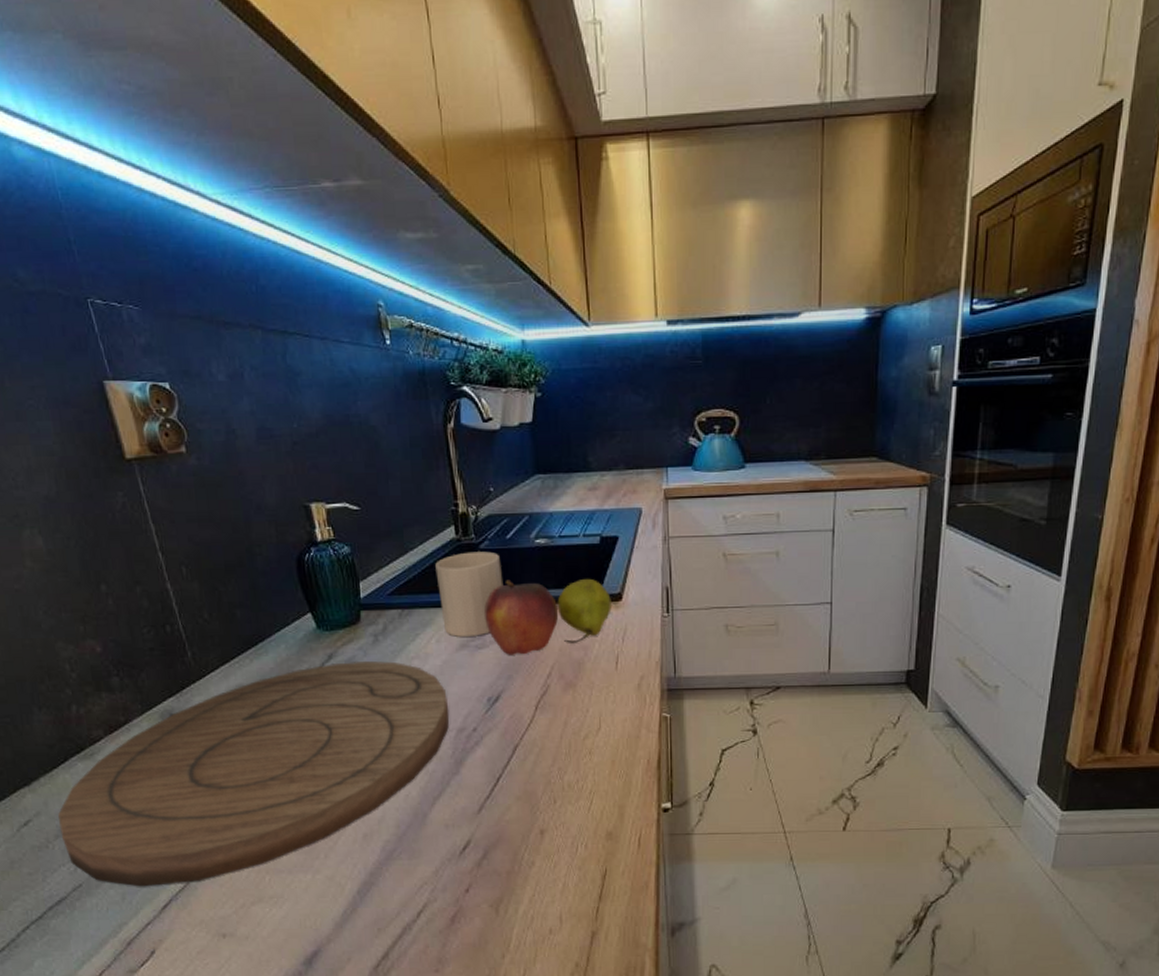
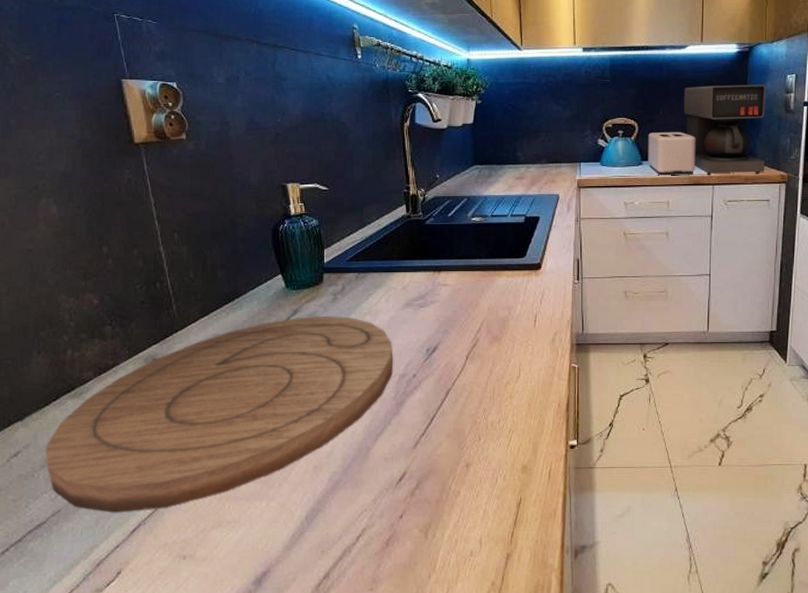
mug: present [435,551,504,637] -> none [388,226,444,297]
fruit: present [483,579,559,655] -> none [426,250,489,313]
fruit: present [557,578,612,643] -> none [488,250,532,304]
toaster: none [752,424,813,481] -> present [648,131,696,176]
coffee maker: none [797,360,904,480] -> present [683,85,767,176]

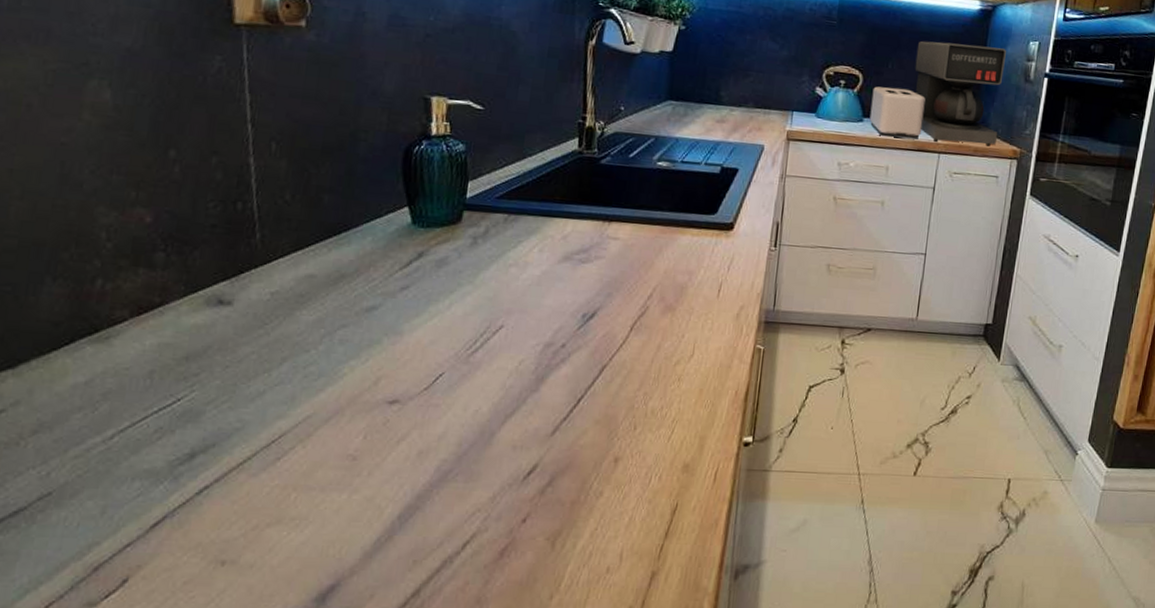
cutting board: present [46,315,394,513] -> none [40,261,540,499]

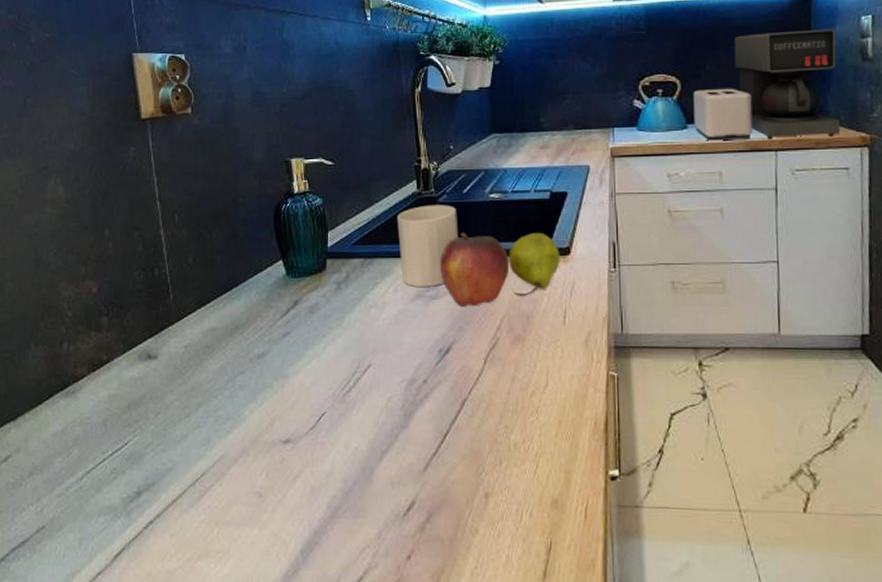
mug: none [549,165,620,250] -> present [397,205,459,287]
fruit: none [593,197,670,274] -> present [439,232,510,307]
fruit: none [668,205,723,267] -> present [508,232,560,296]

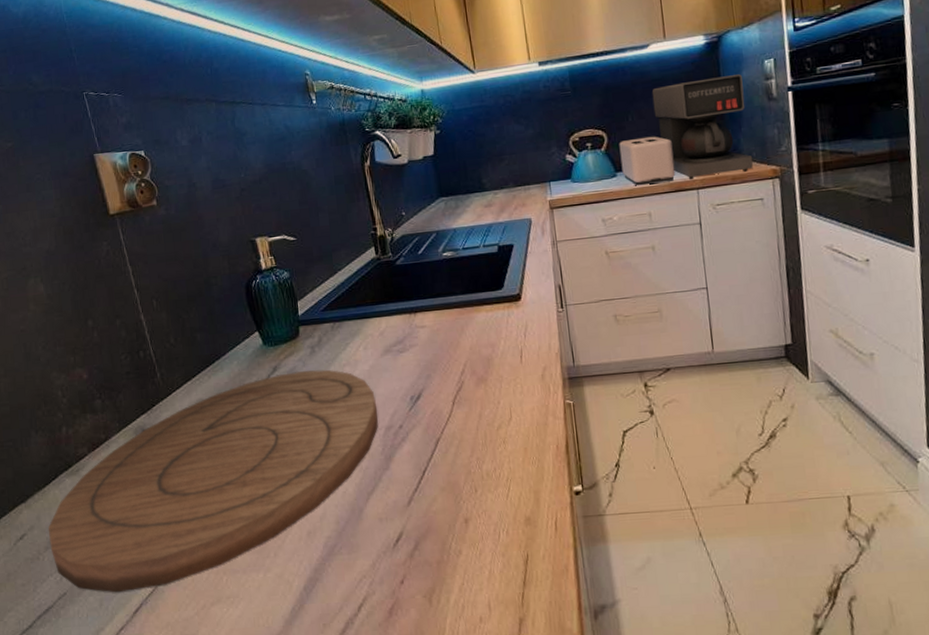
cutting board: none [34,307,402,533] -> present [48,369,378,593]
mug: present [397,205,459,287] -> none [360,266,418,344]
fruit: present [439,232,510,307] -> none [403,289,468,357]
fruit: present [508,232,560,296] -> none [465,283,513,342]

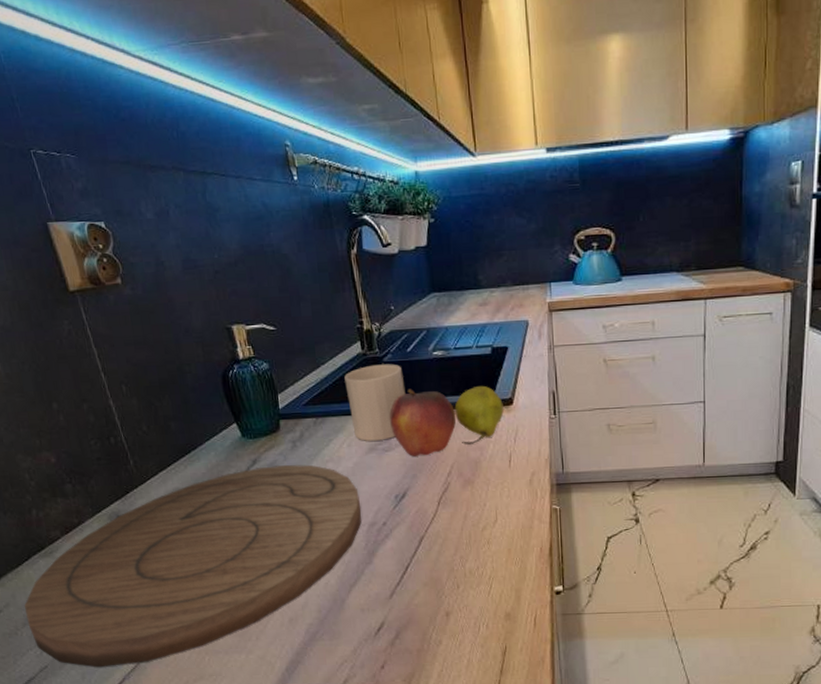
mug: none [360,266,418,344] -> present [344,364,406,441]
fruit: none [403,289,468,357] -> present [389,388,457,457]
fruit: none [465,283,513,342] -> present [454,385,504,445]
toaster: present [619,136,676,186] -> none [627,239,684,292]
coffee maker: present [651,74,753,180] -> none [667,176,767,289]

